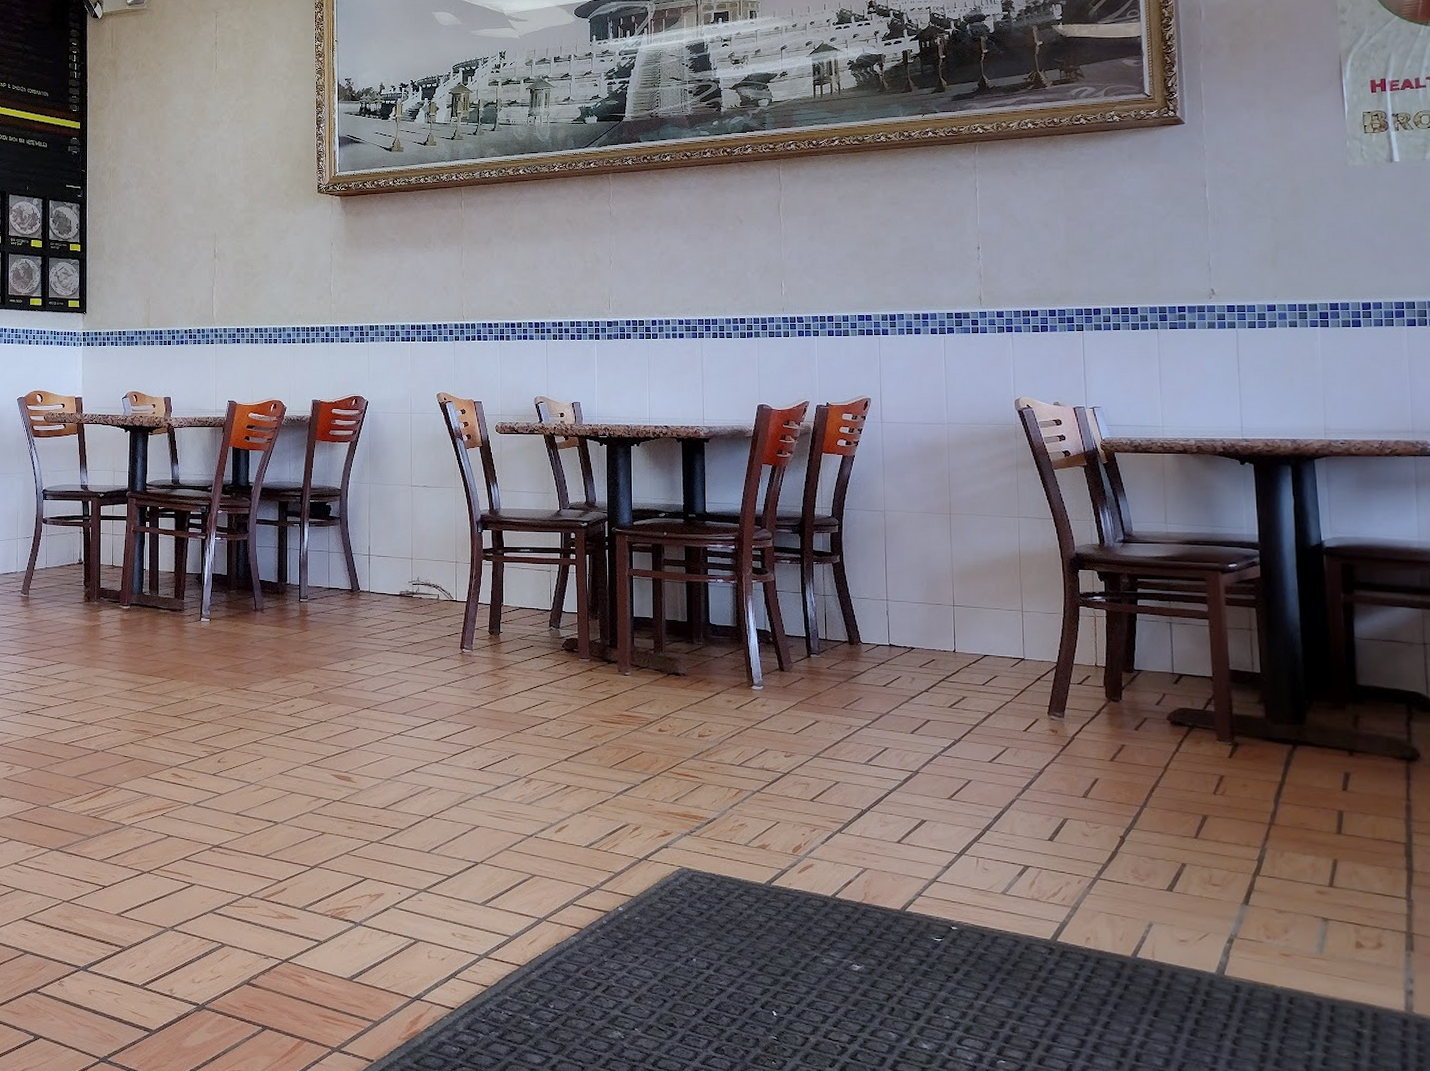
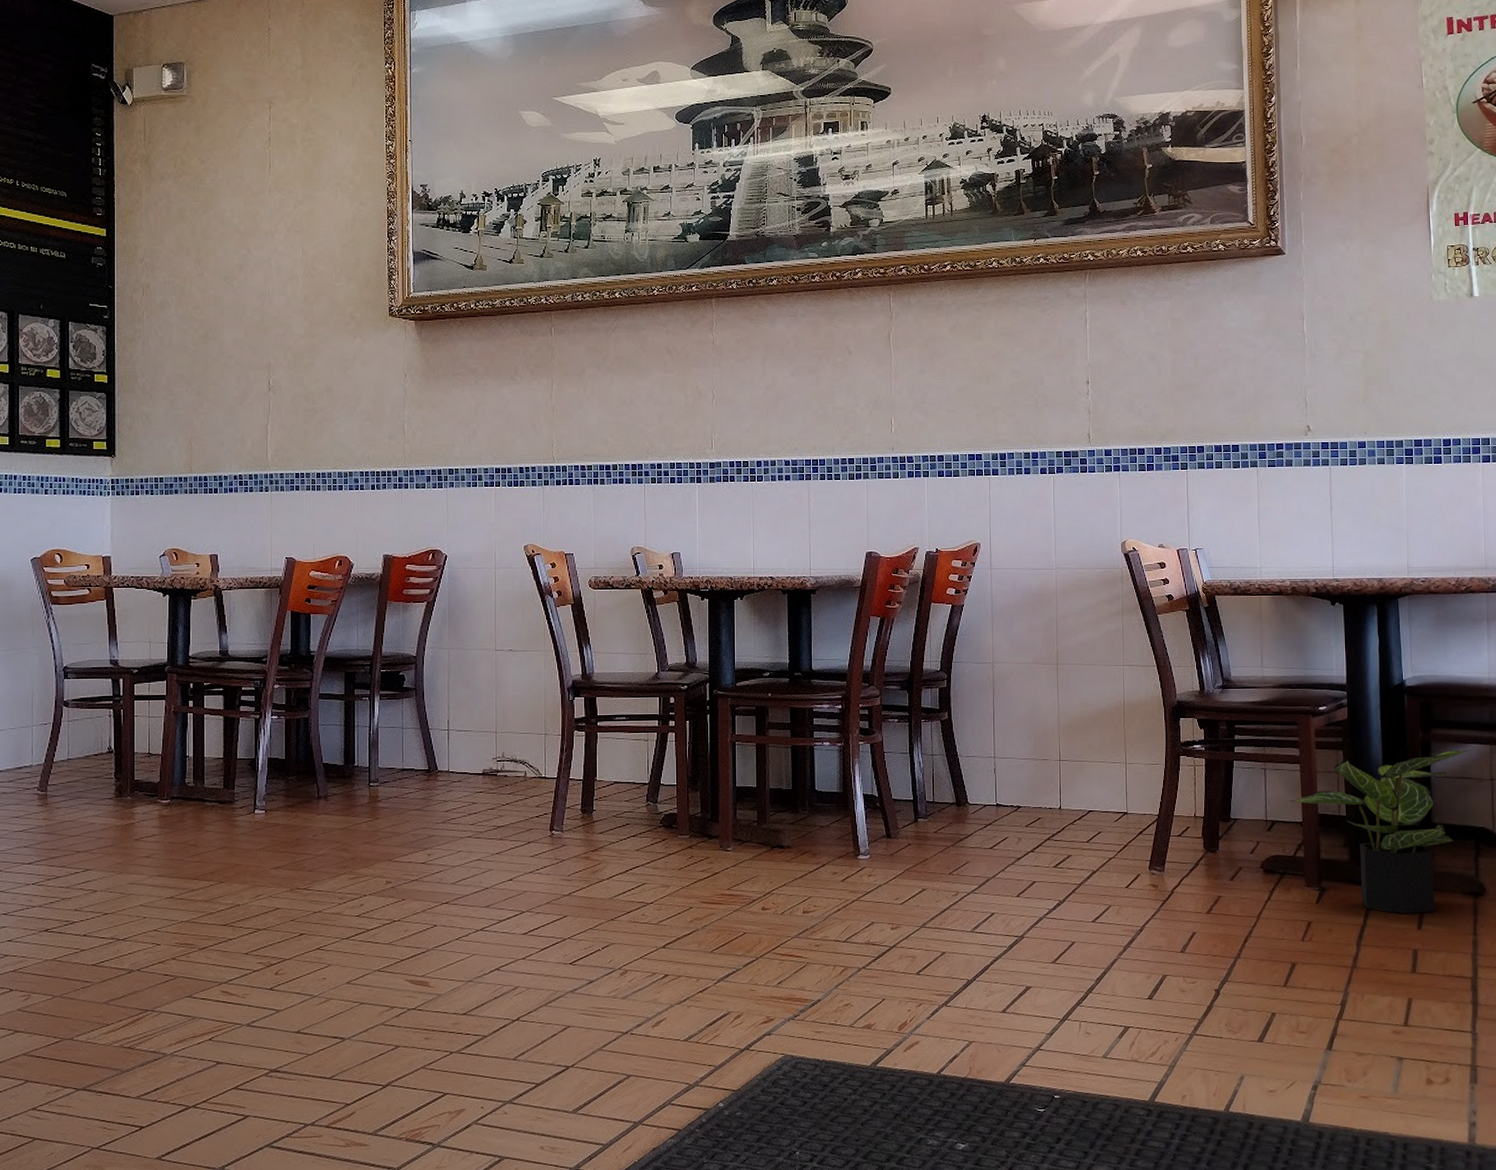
potted plant: none [1199,612,1401,775] -> present [1290,749,1472,914]

